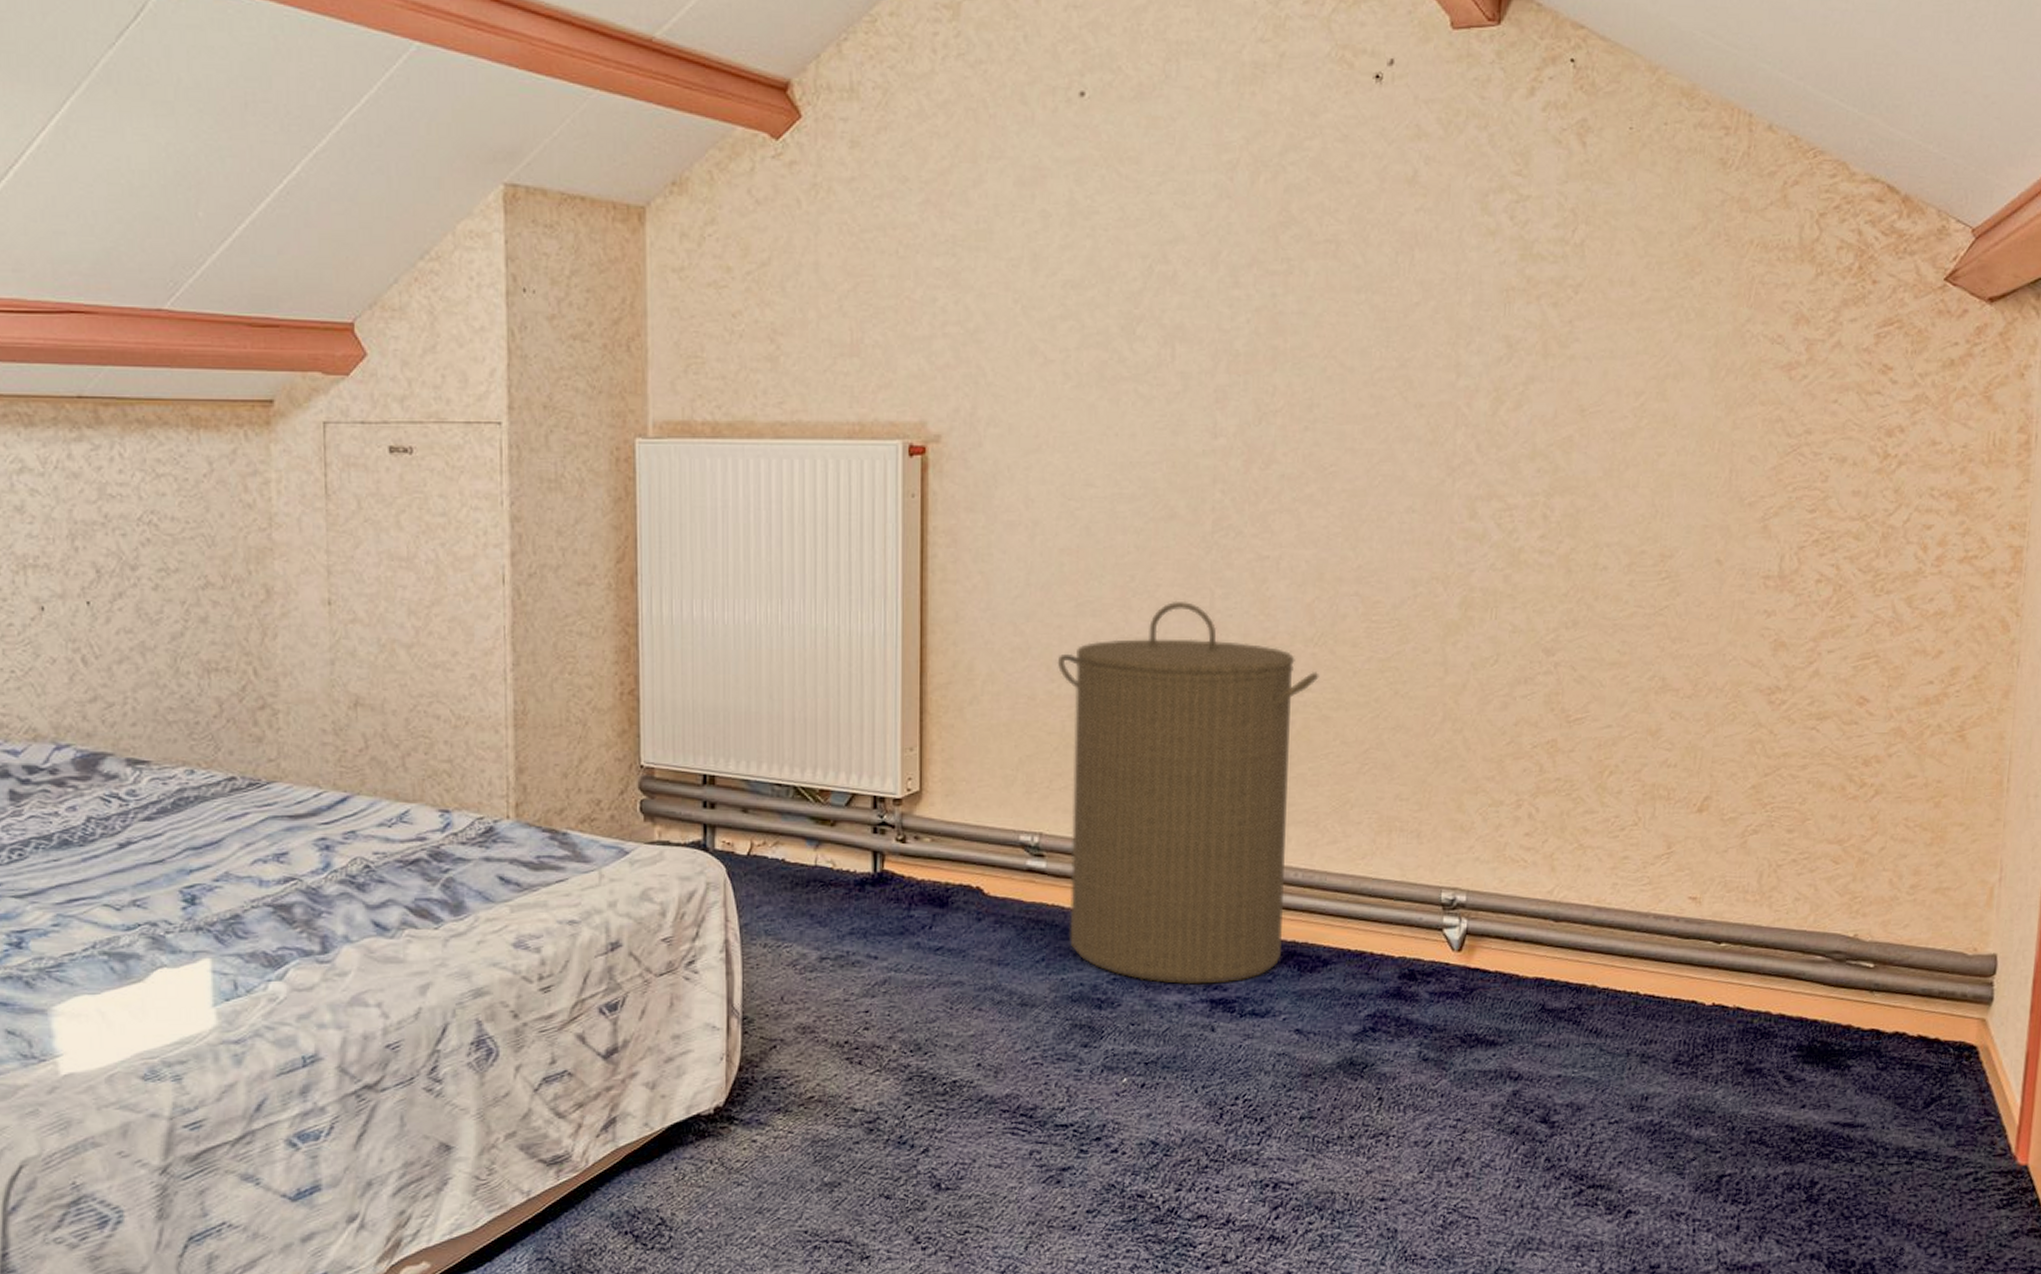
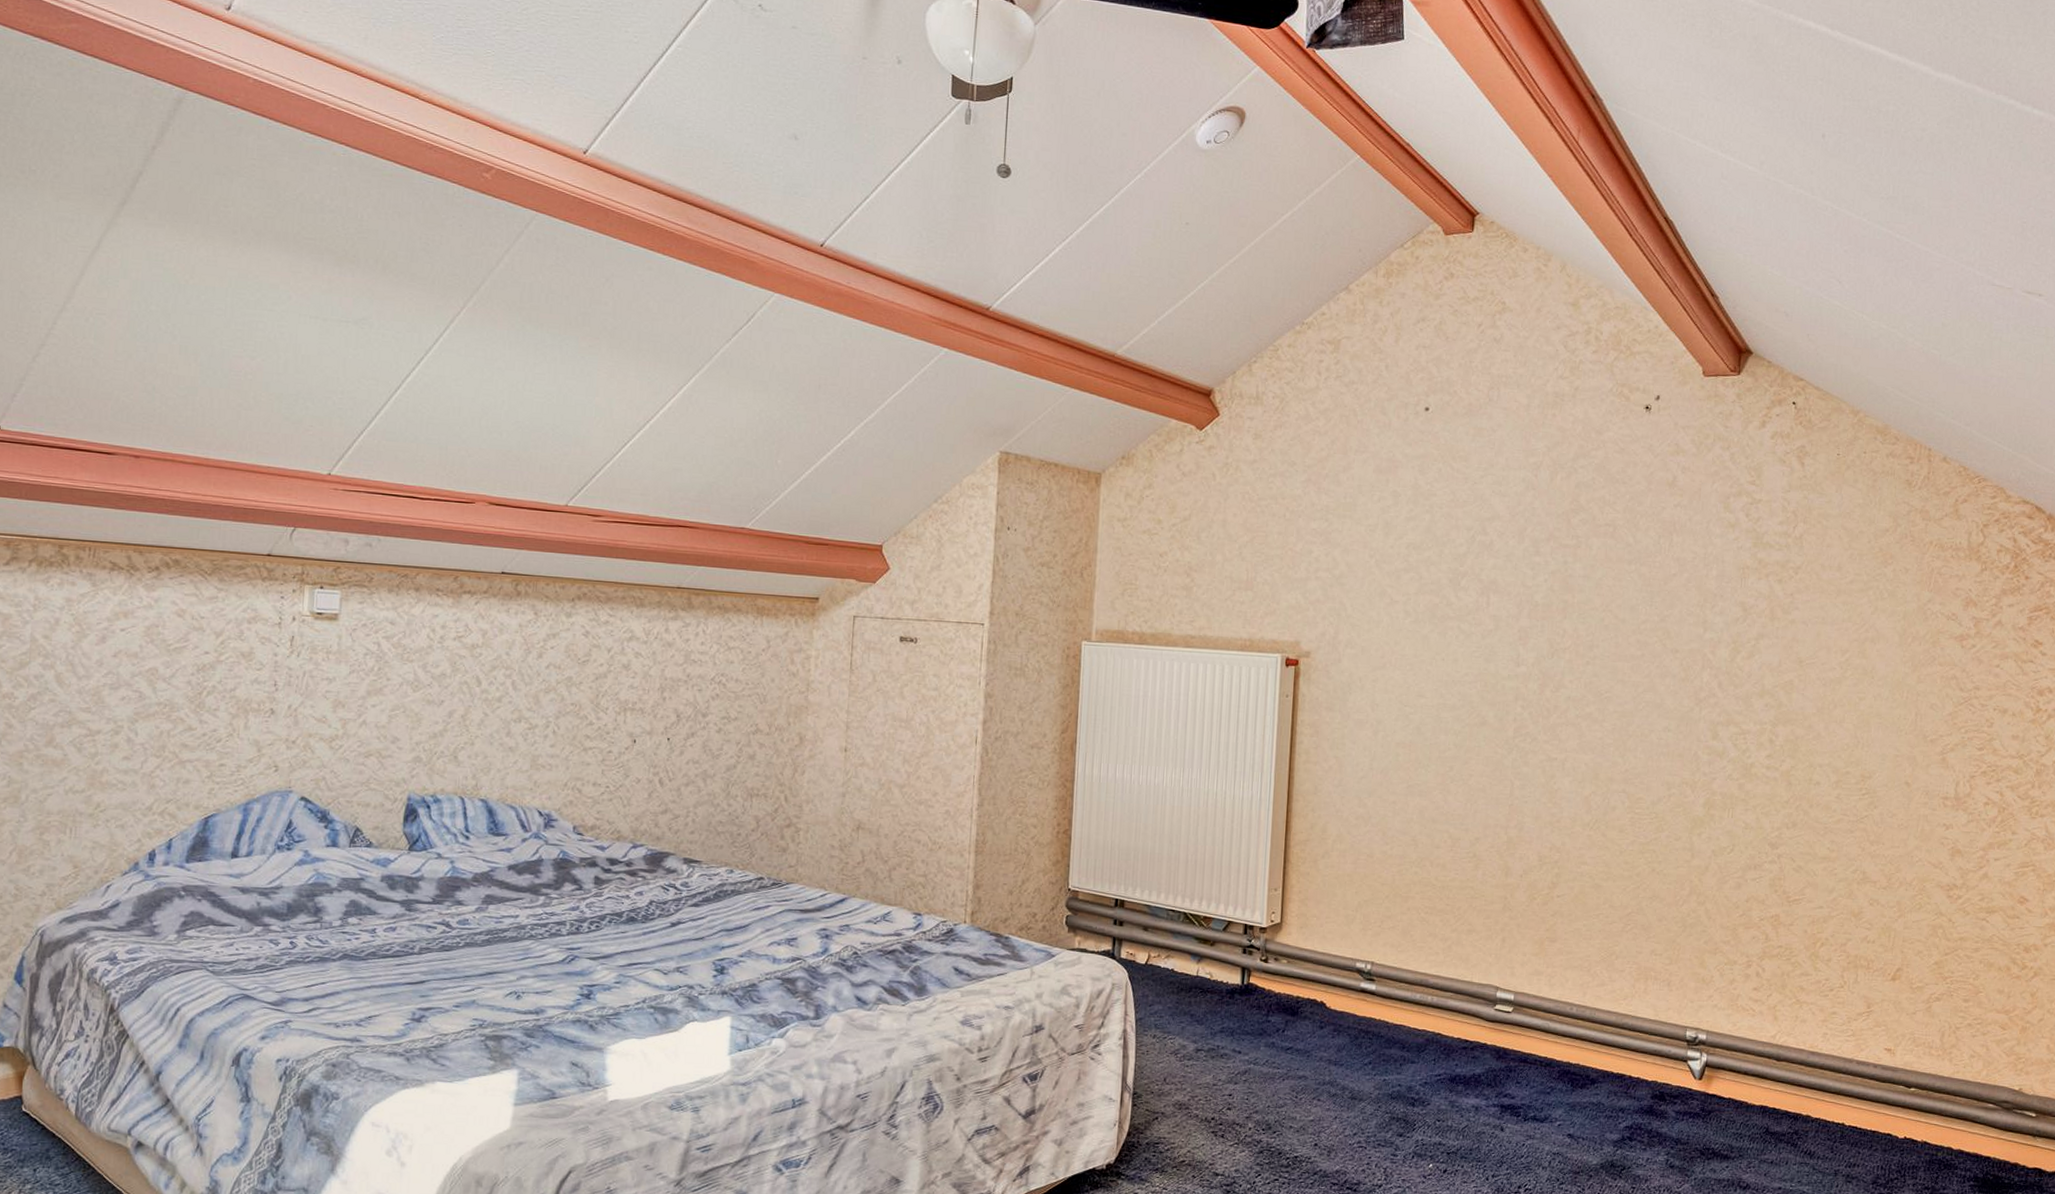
laundry hamper: present [1057,600,1319,985] -> none [1391,788,1594,1092]

